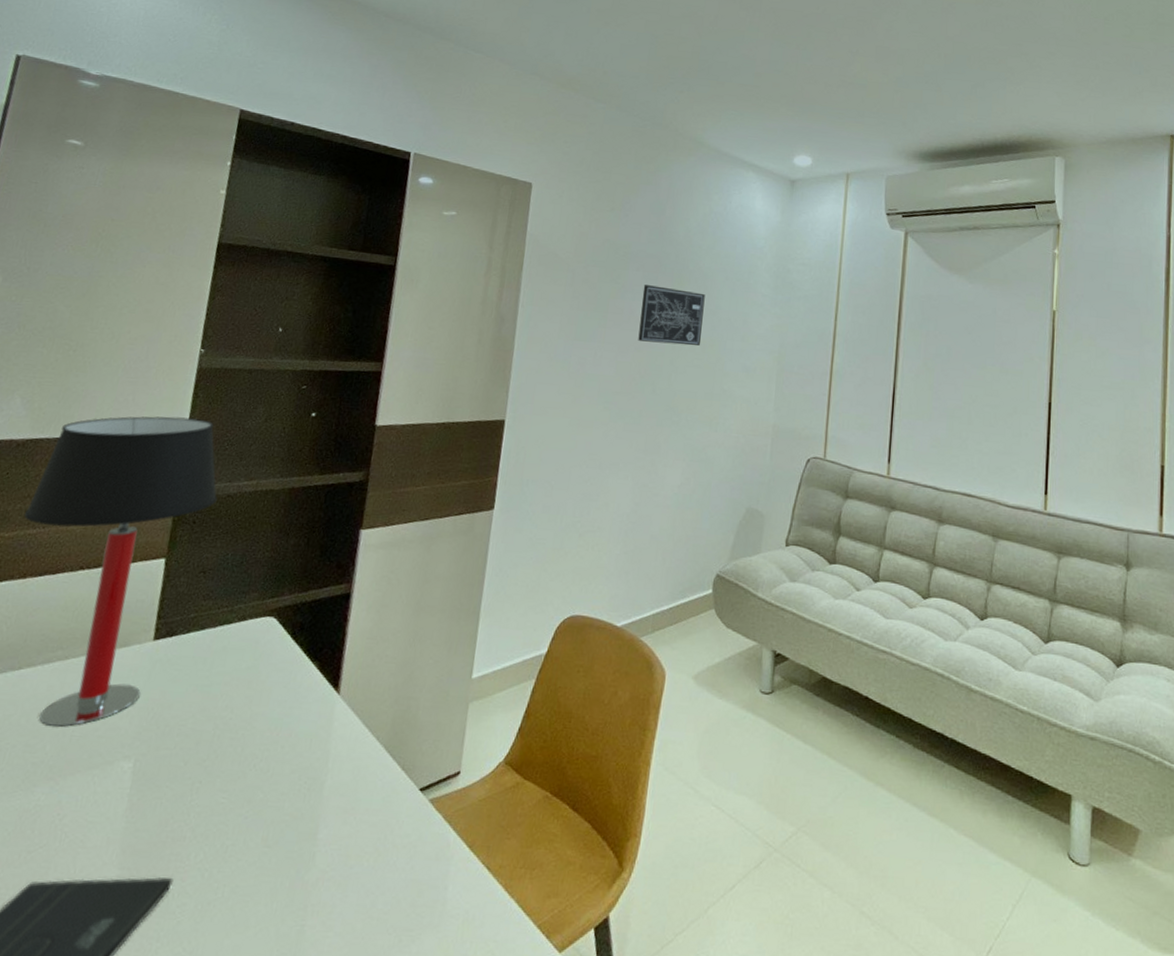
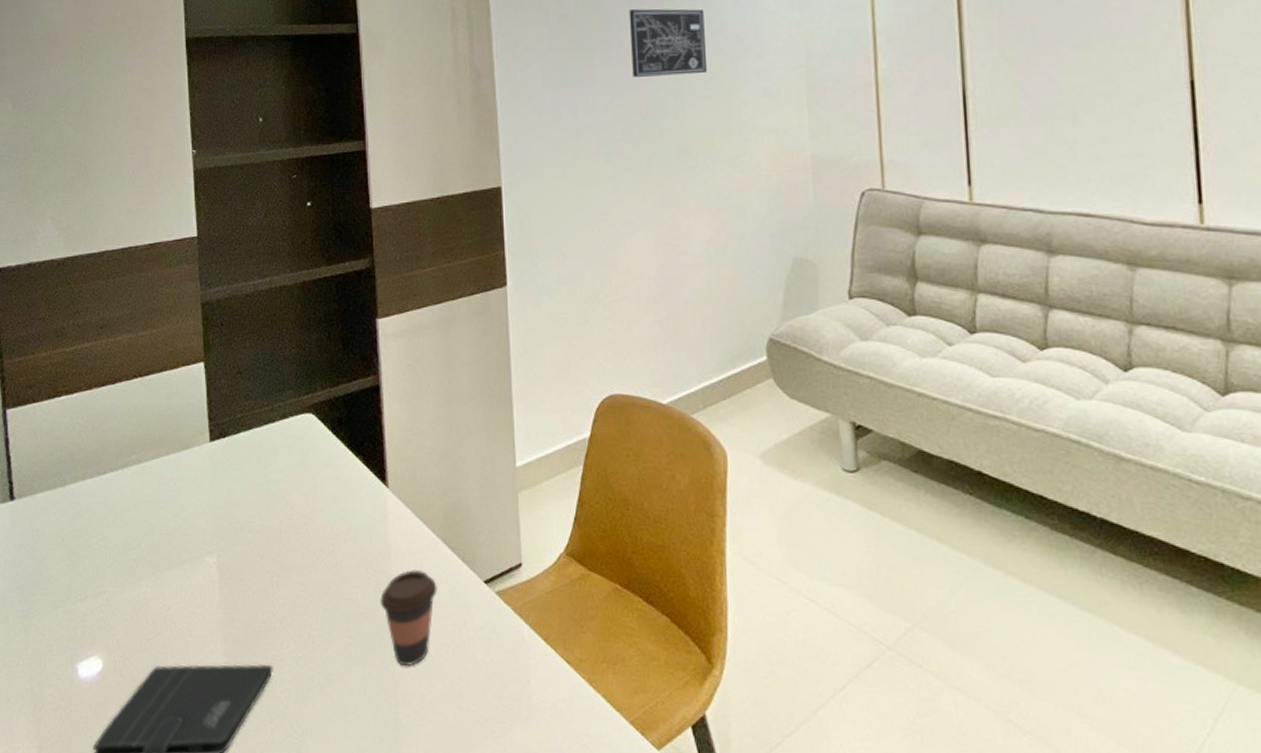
table lamp: present [23,416,218,727] -> none [77,221,237,526]
coffee cup: none [307,776,371,876] -> present [380,569,438,667]

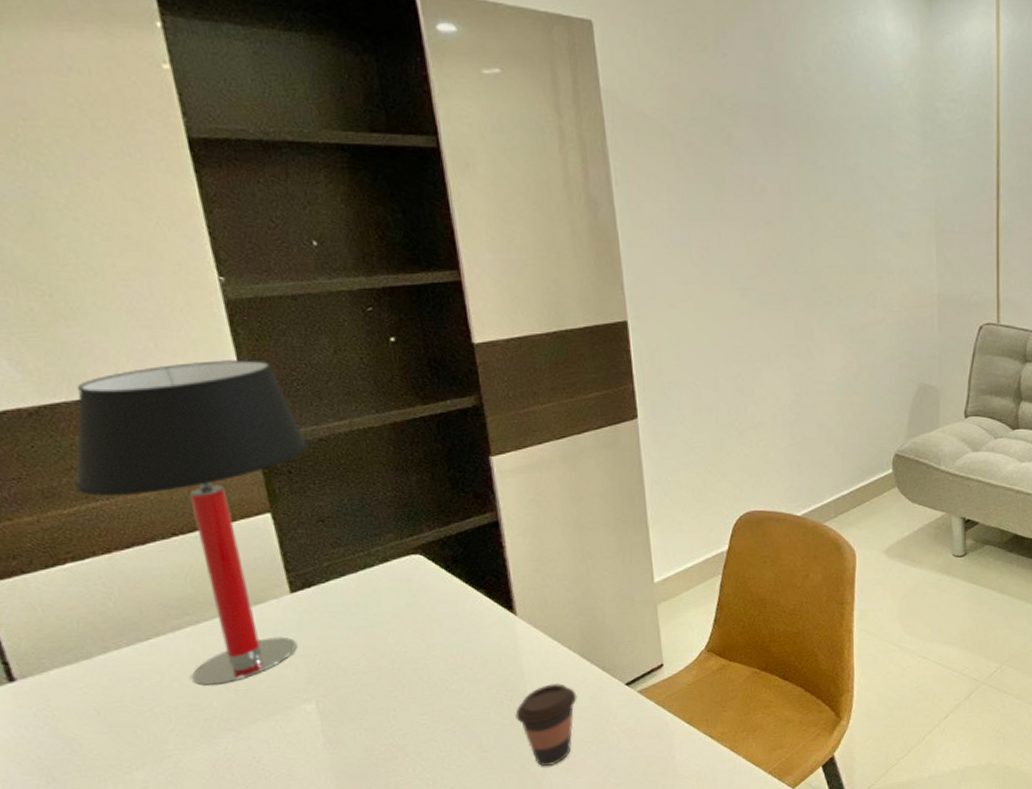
table lamp: none [77,221,237,526] -> present [75,359,308,685]
wall art: present [628,8,706,77] -> none [762,144,842,213]

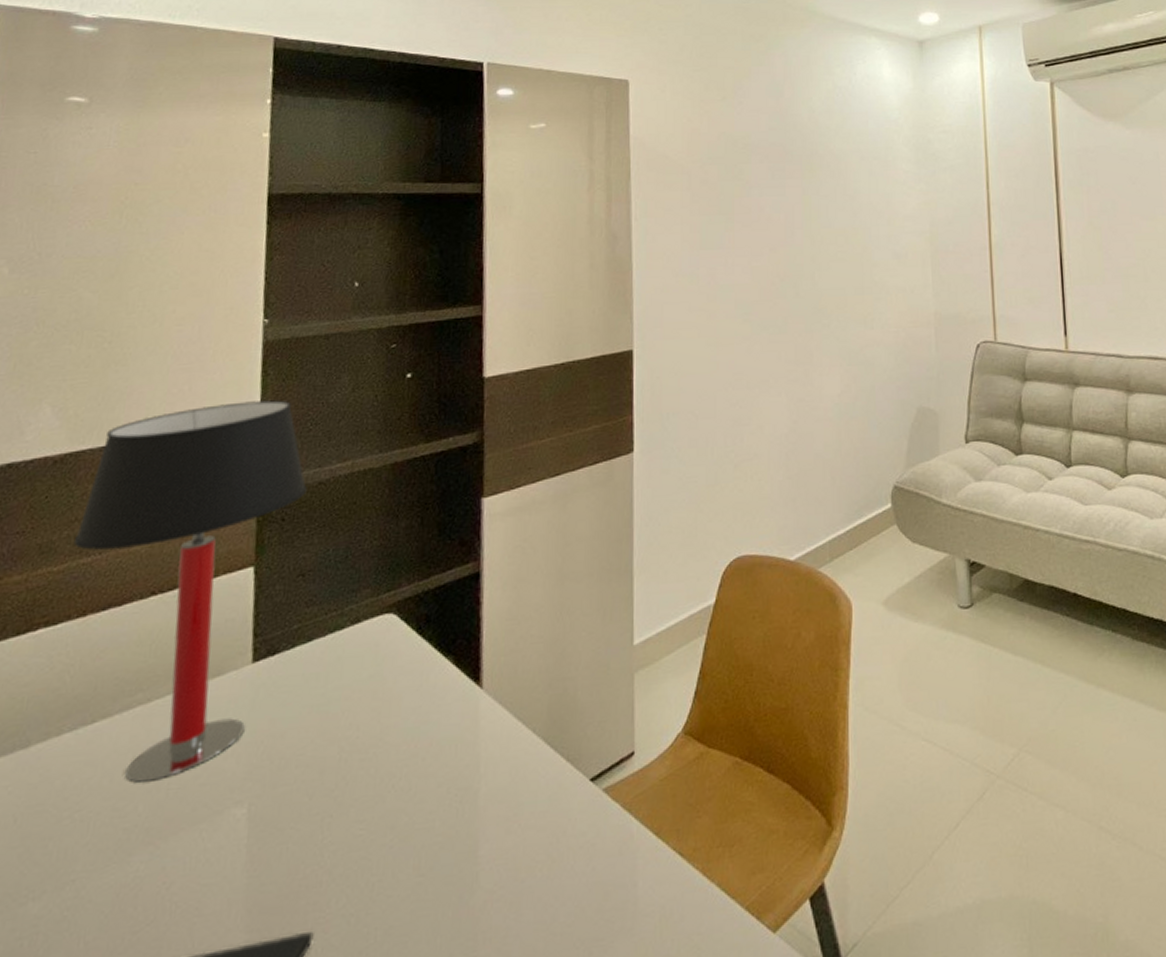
coffee cup: present [515,682,577,767] -> none [462,777,535,899]

